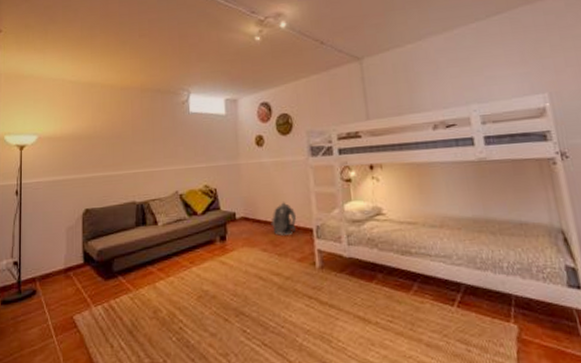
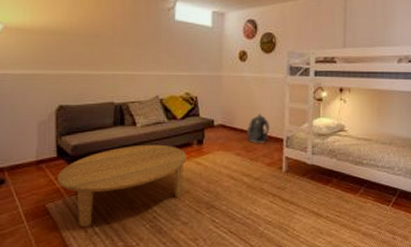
coffee table: none [83,243,211,341] -> present [57,144,187,227]

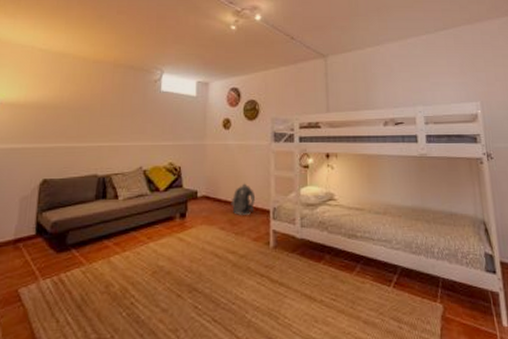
coffee table: present [57,144,187,227] -> none [32,219,169,315]

